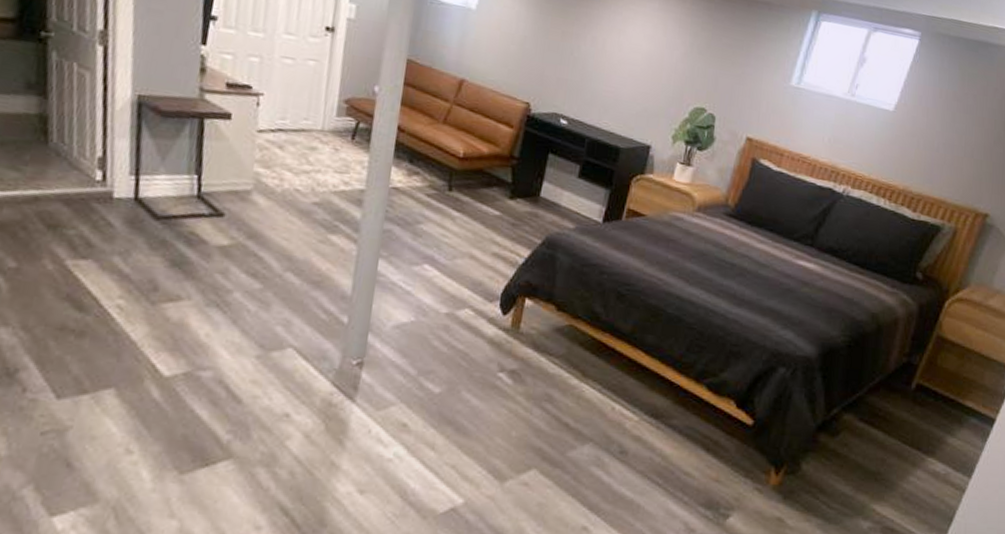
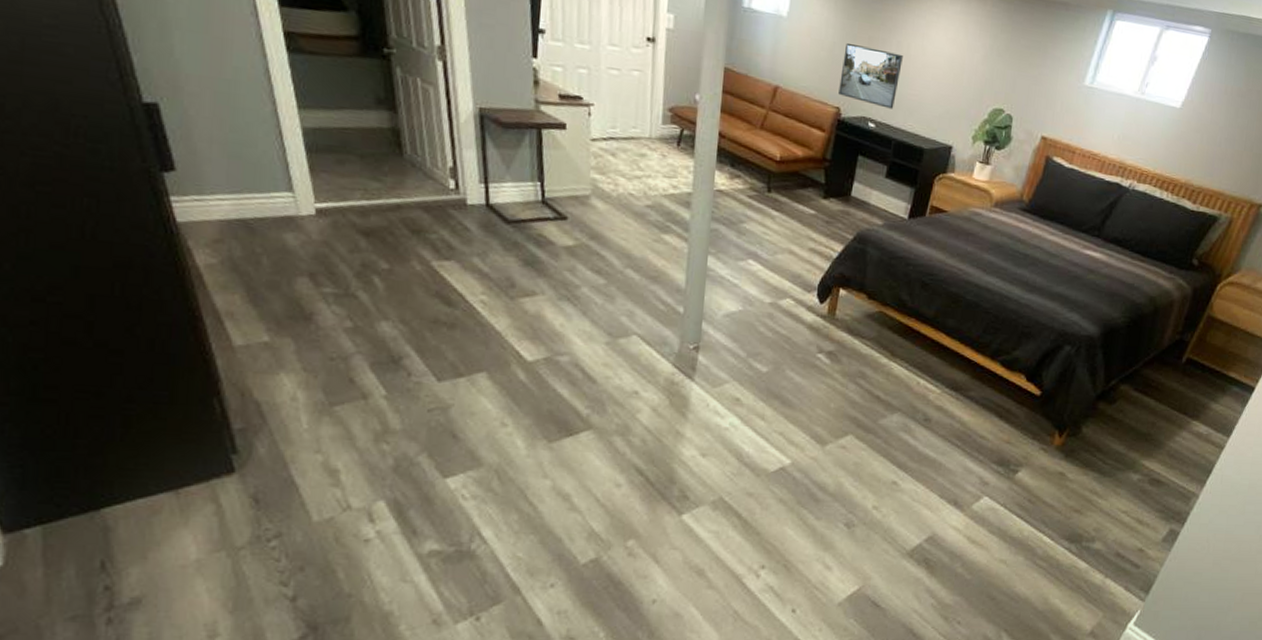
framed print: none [529,38,598,106] -> present [838,43,903,109]

